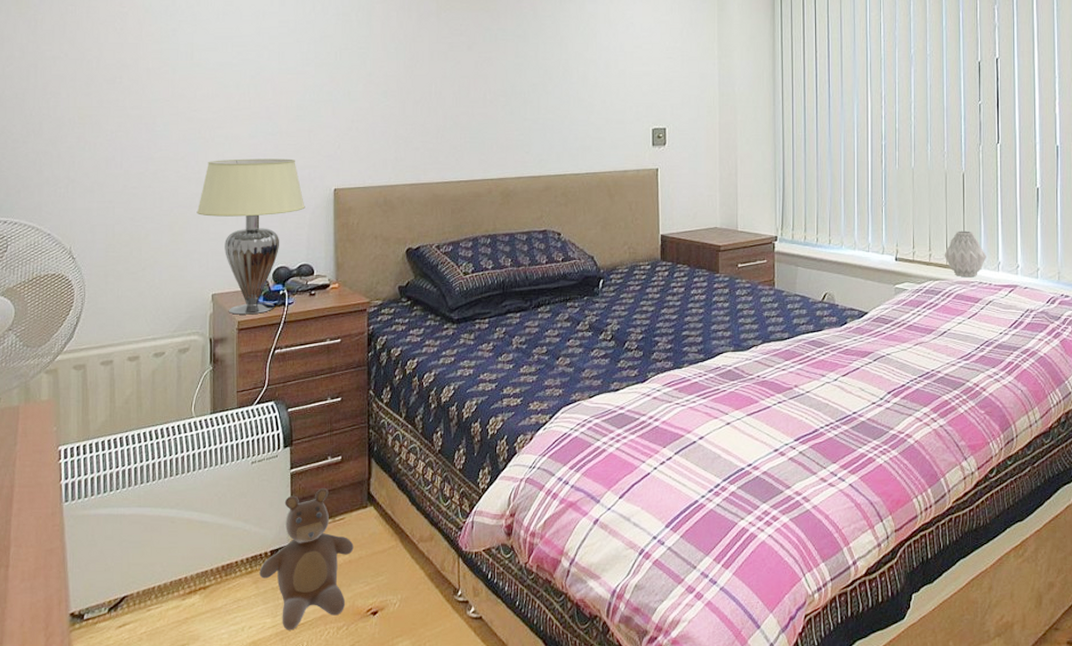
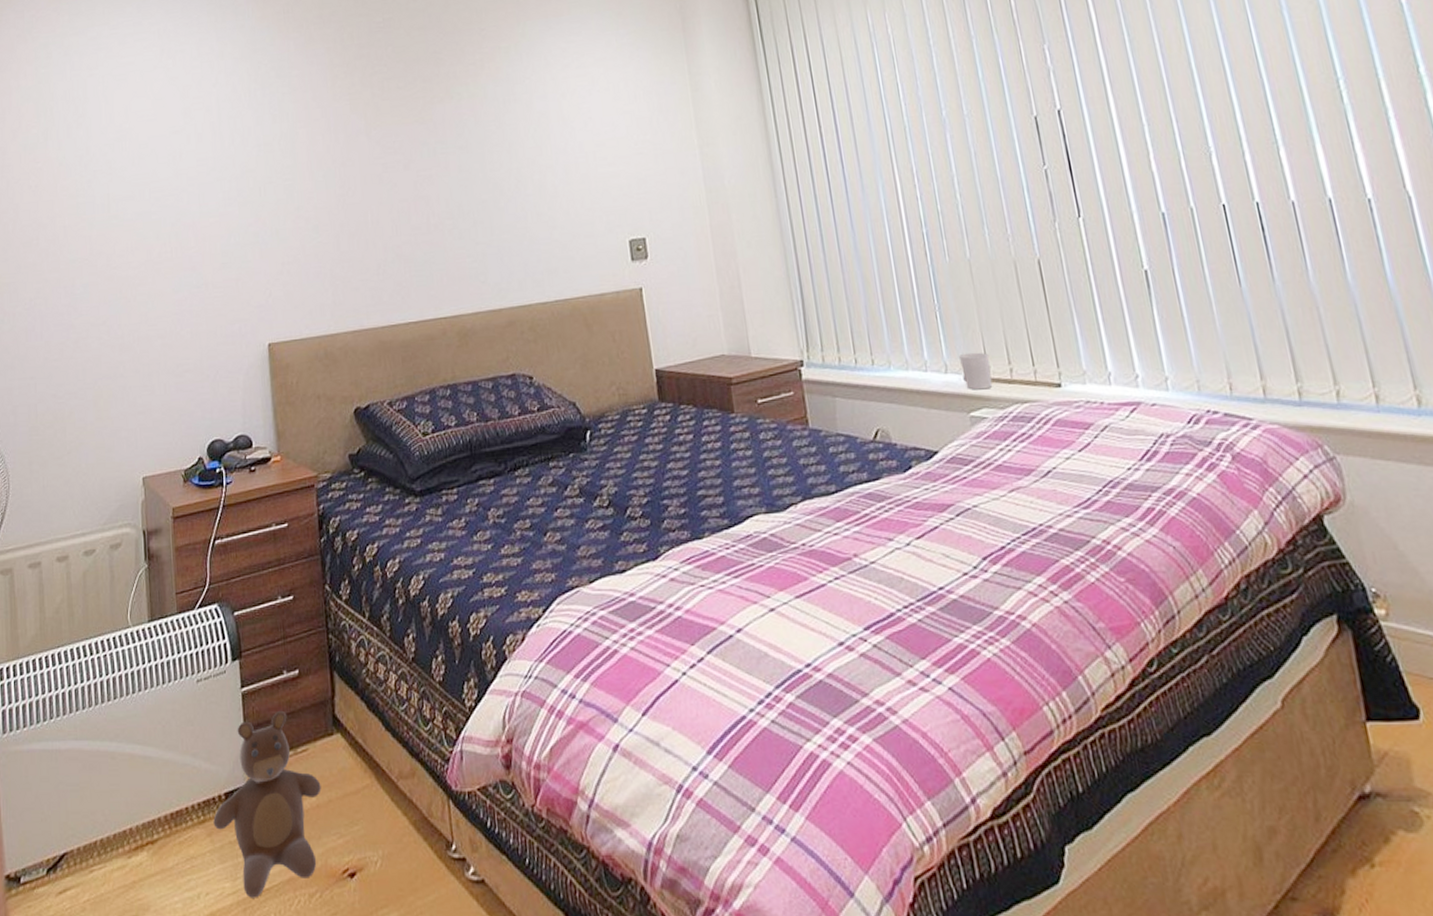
lampshade: present [196,159,305,315] -> none [121,313,238,500]
candle holder: none [893,240,916,268] -> present [958,352,993,390]
vase: present [944,231,986,278] -> none [1030,334,1090,397]

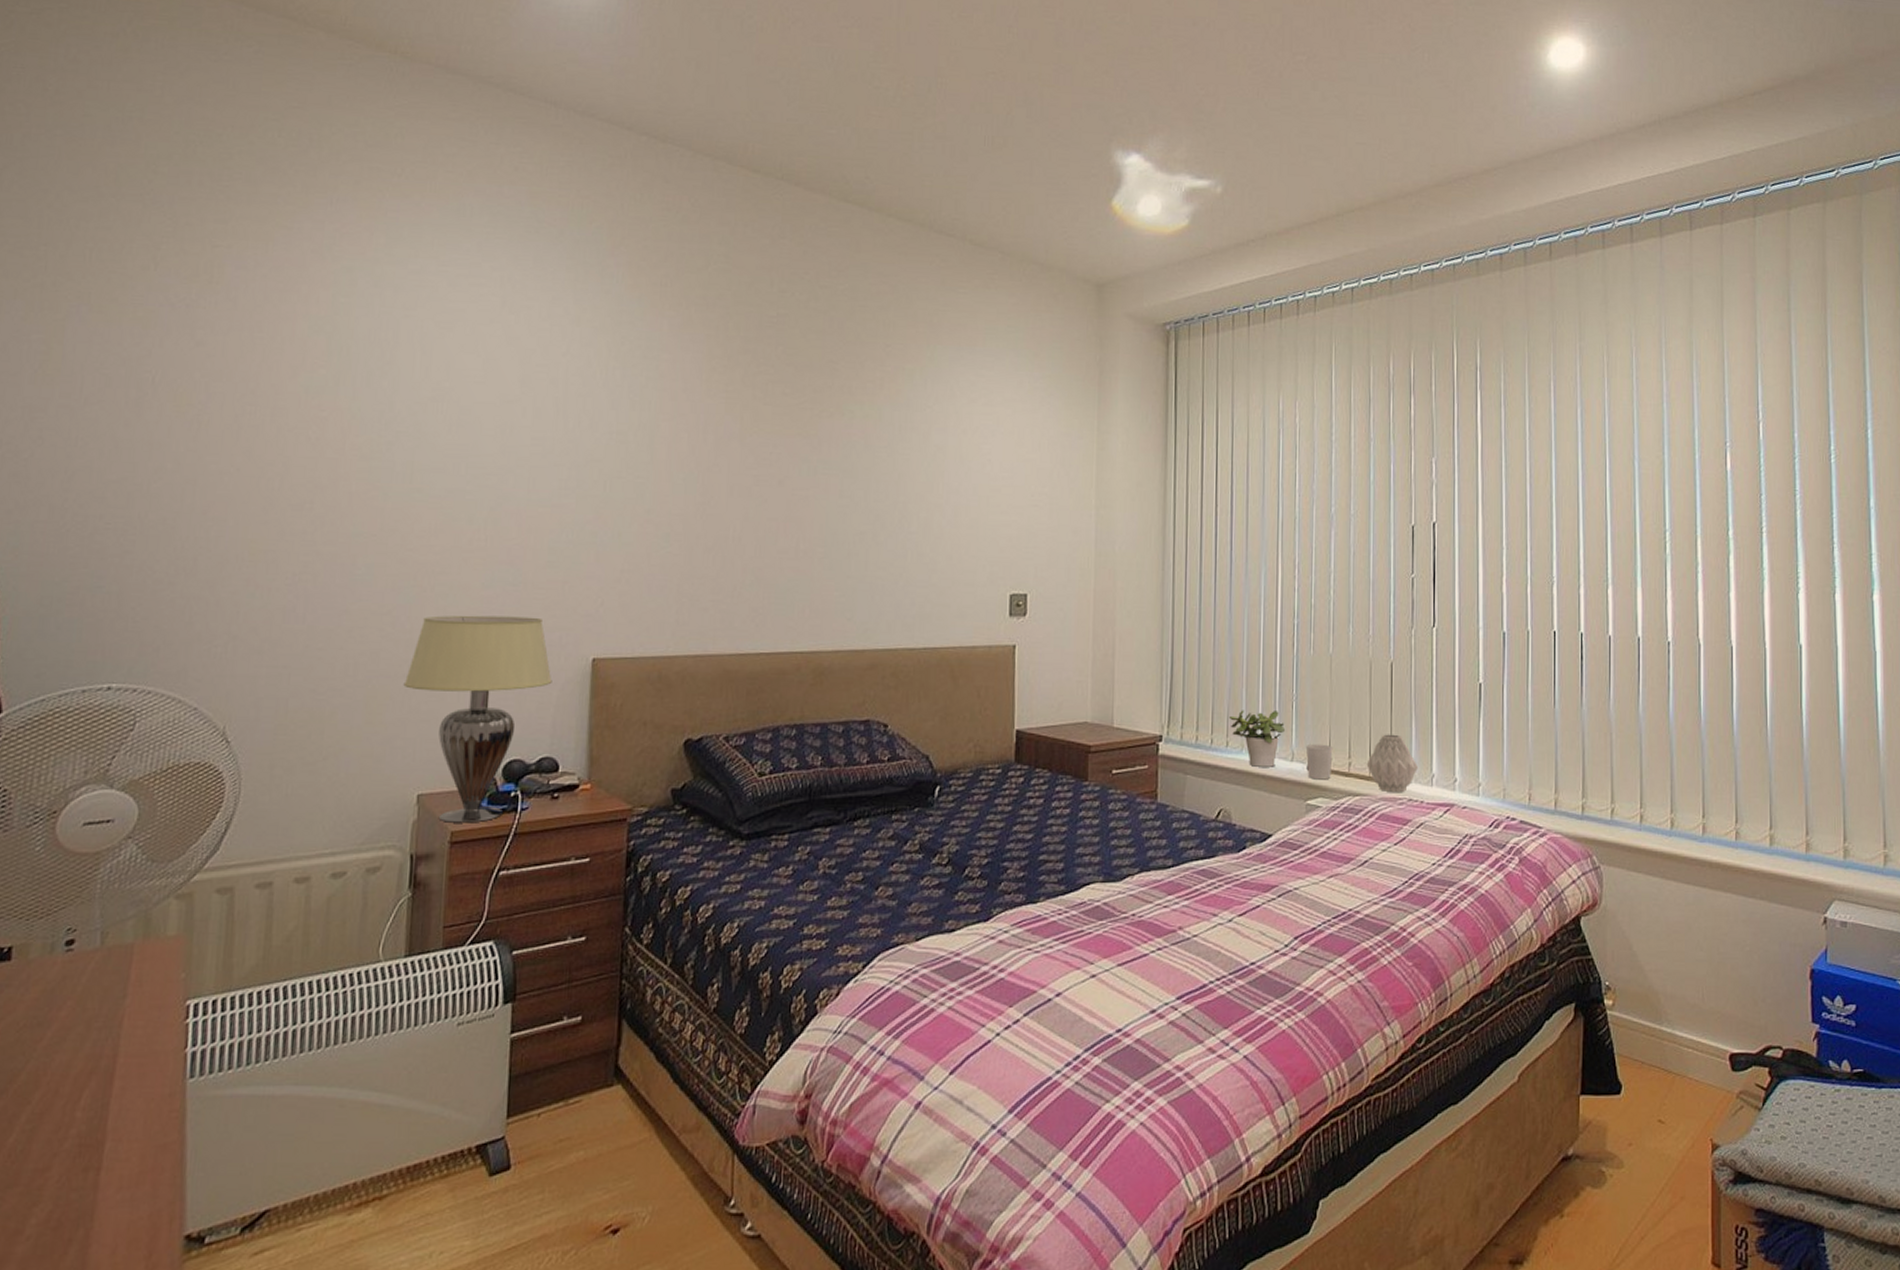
lampshade: none [121,313,238,500] -> present [403,615,552,823]
teddy bear: present [213,710,321,898] -> none [458,1058,592,1257]
potted plant: none [869,323,933,383] -> present [1228,710,1285,767]
vase: none [1030,334,1090,397] -> present [1366,734,1418,793]

